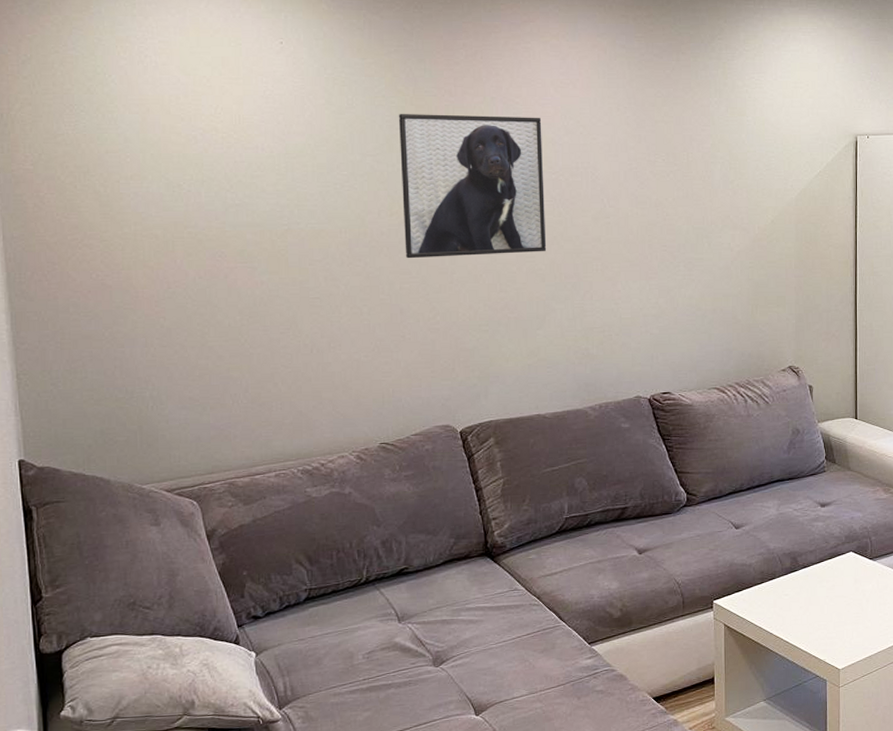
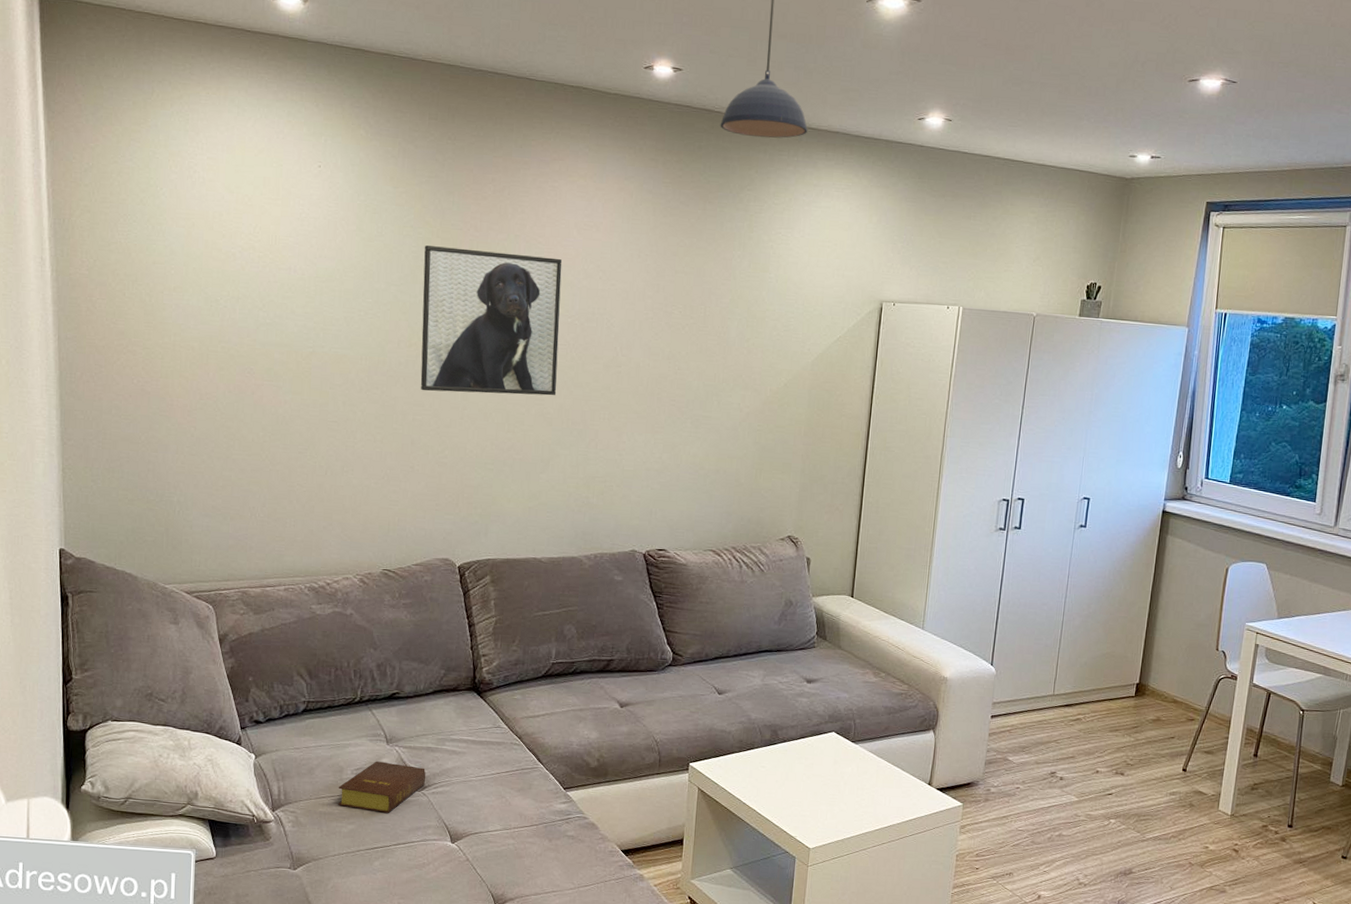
bible: none [349,641,444,695] -> present [338,761,426,813]

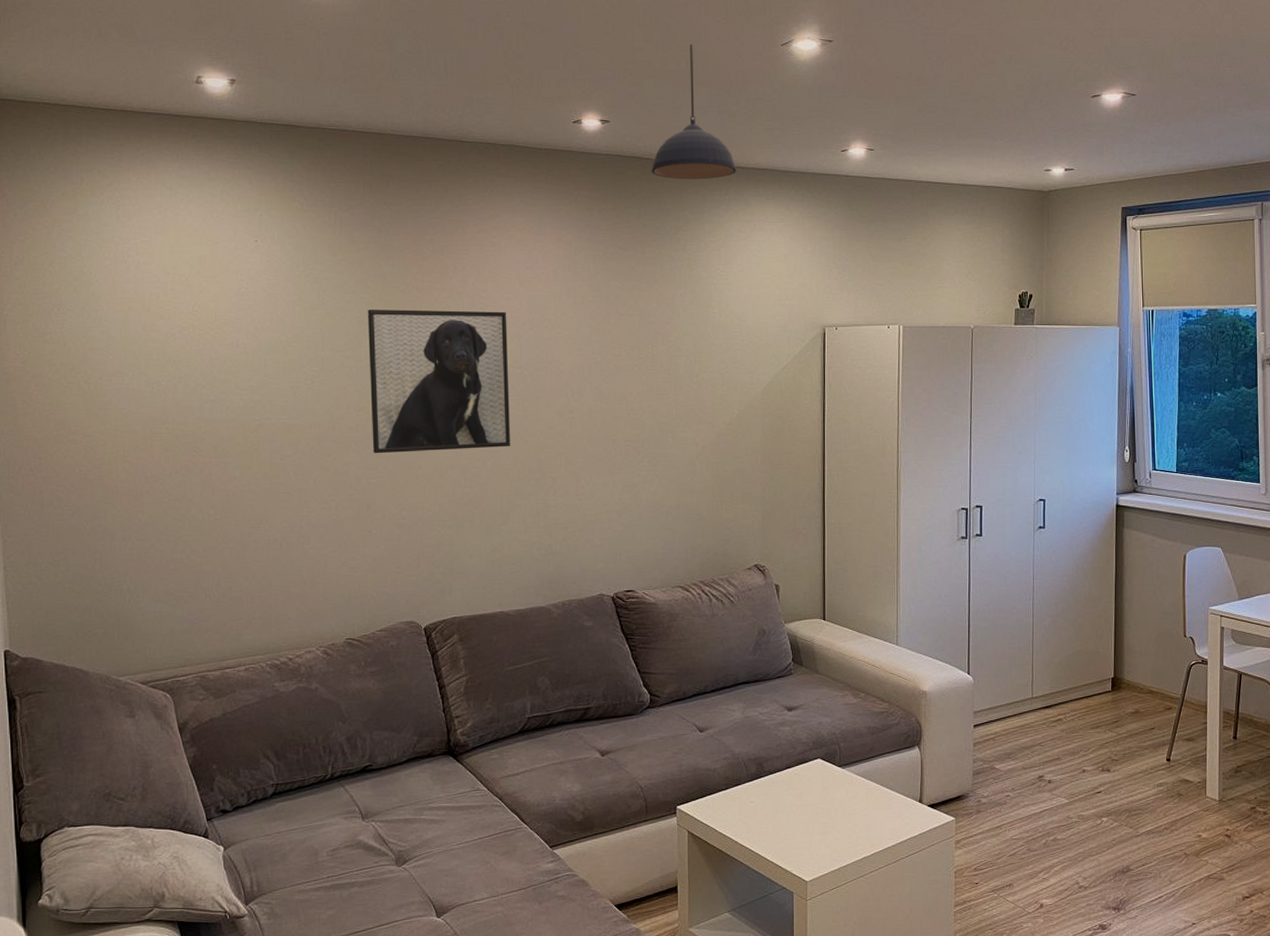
bible: present [338,761,426,813] -> none [314,839,406,894]

